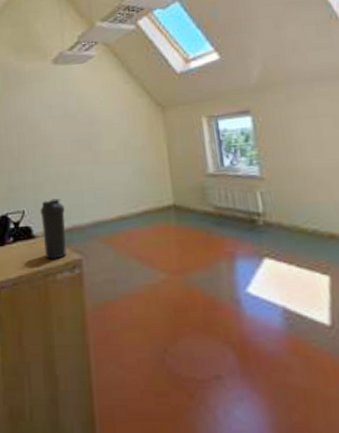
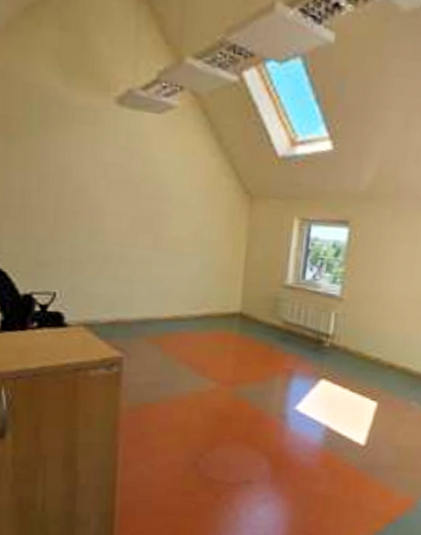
water bottle: present [40,198,67,259] -> none [77,284,109,354]

